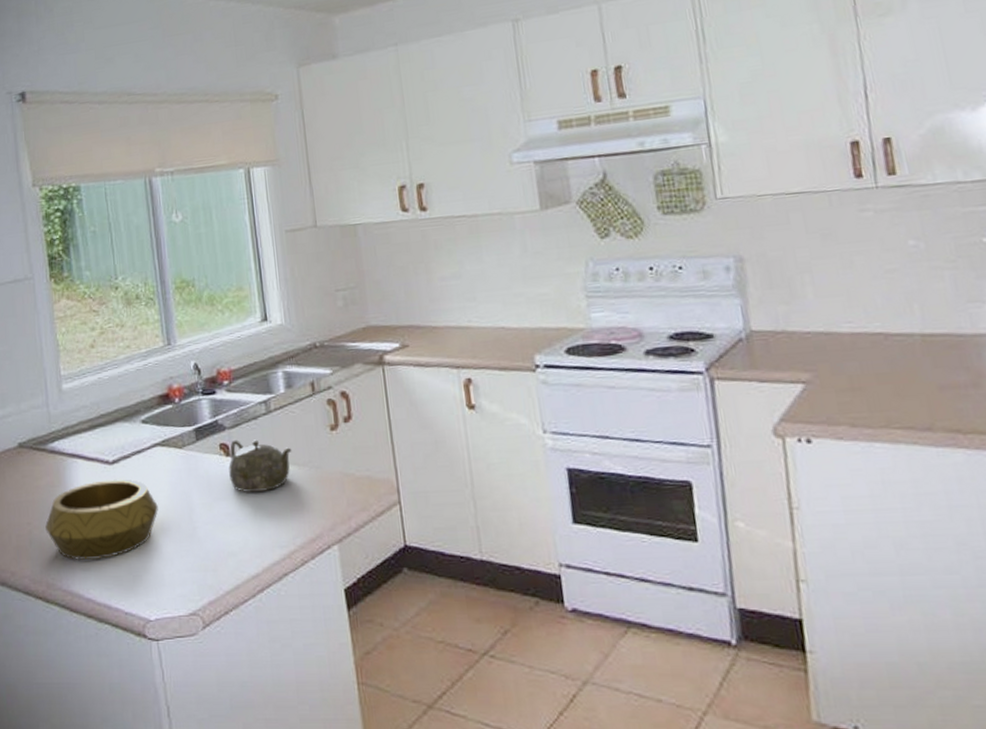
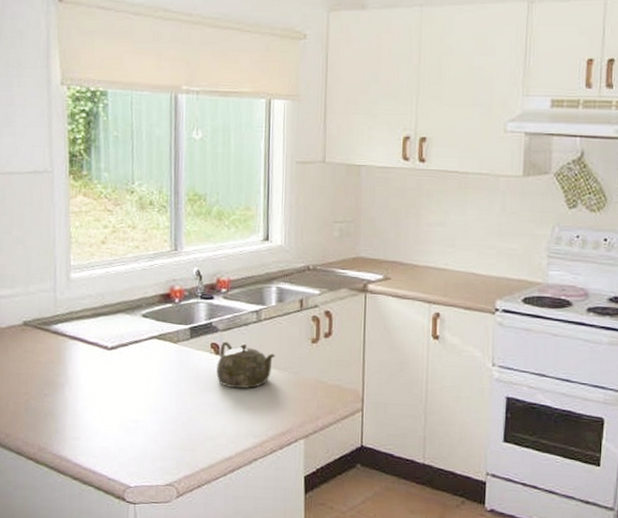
decorative bowl: present [45,479,158,560] -> none [42,363,149,432]

